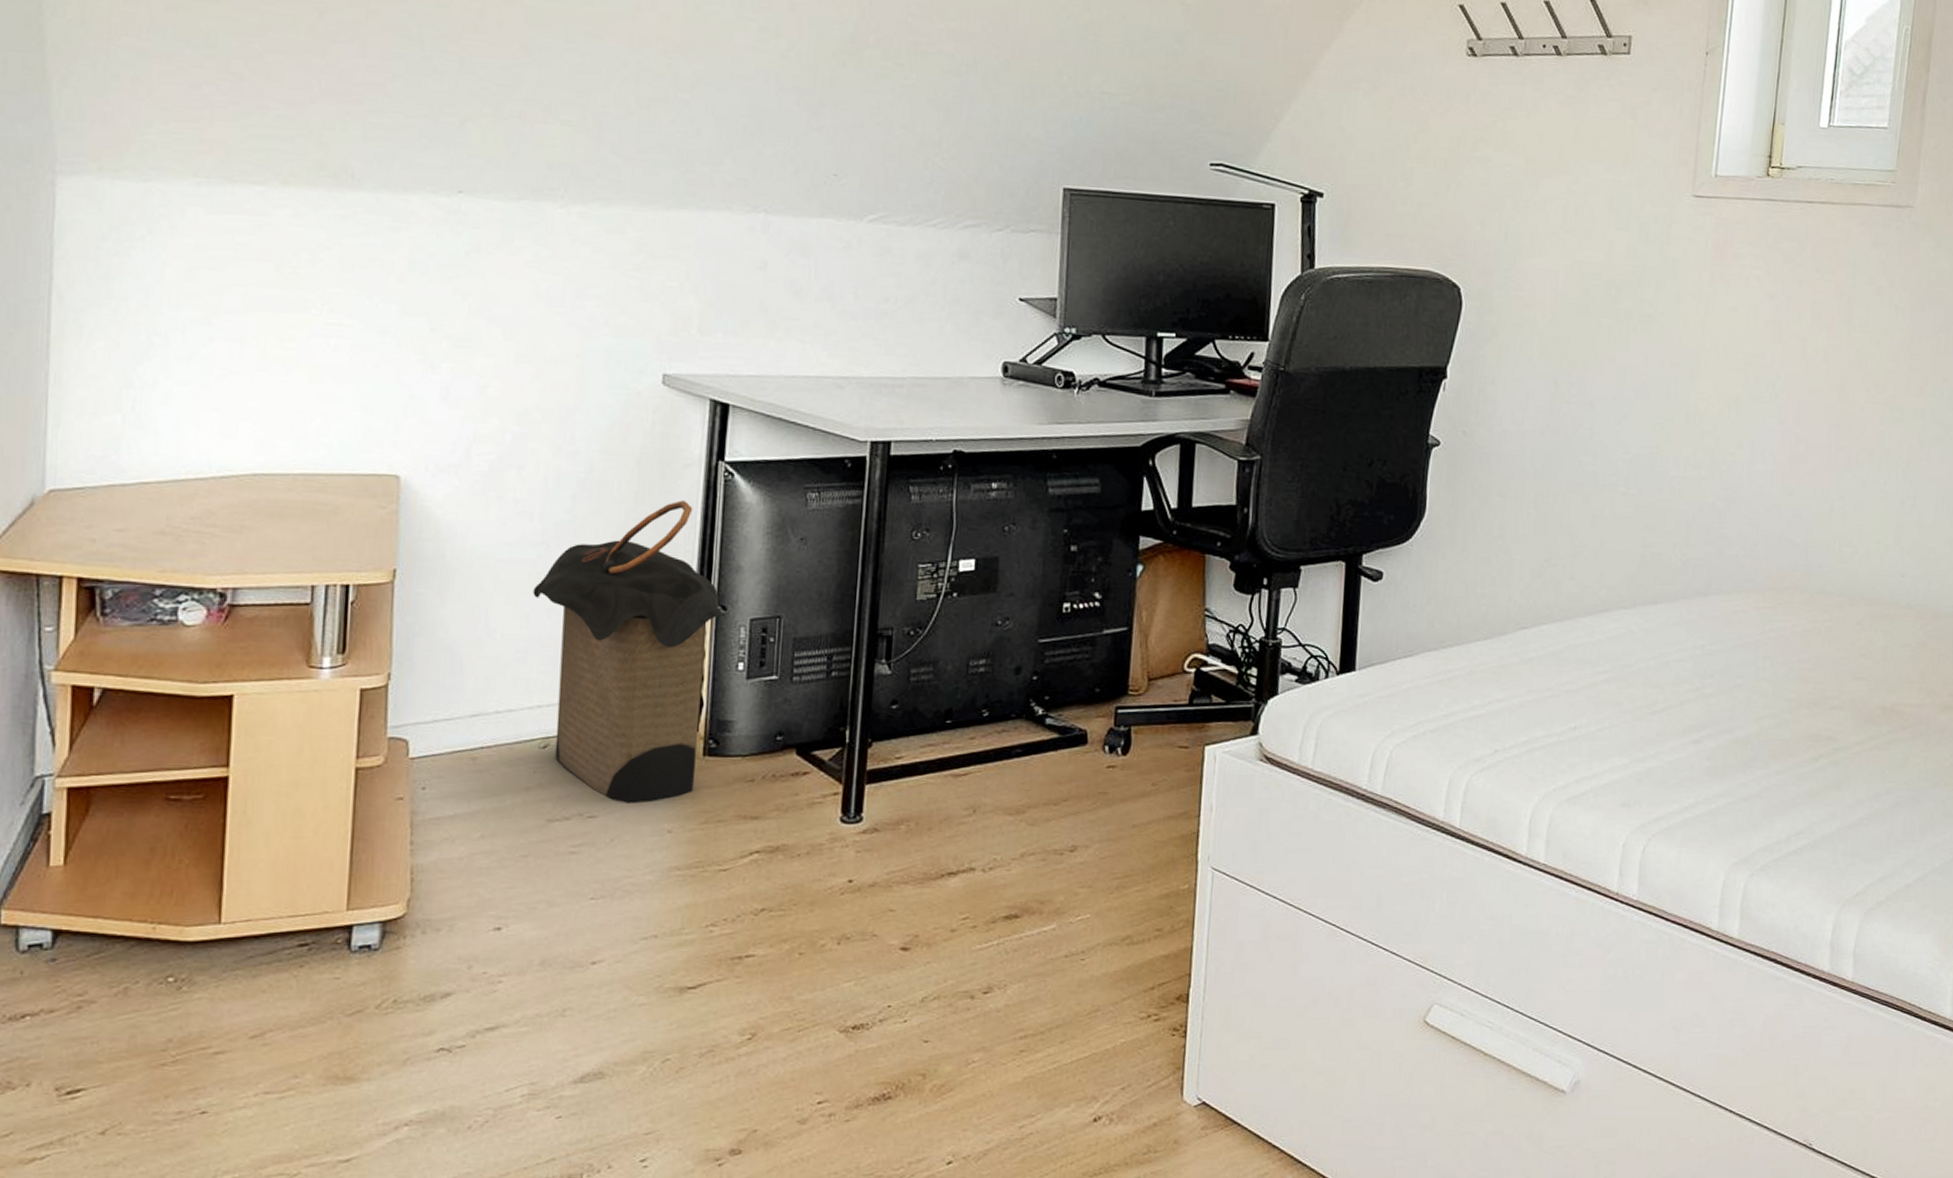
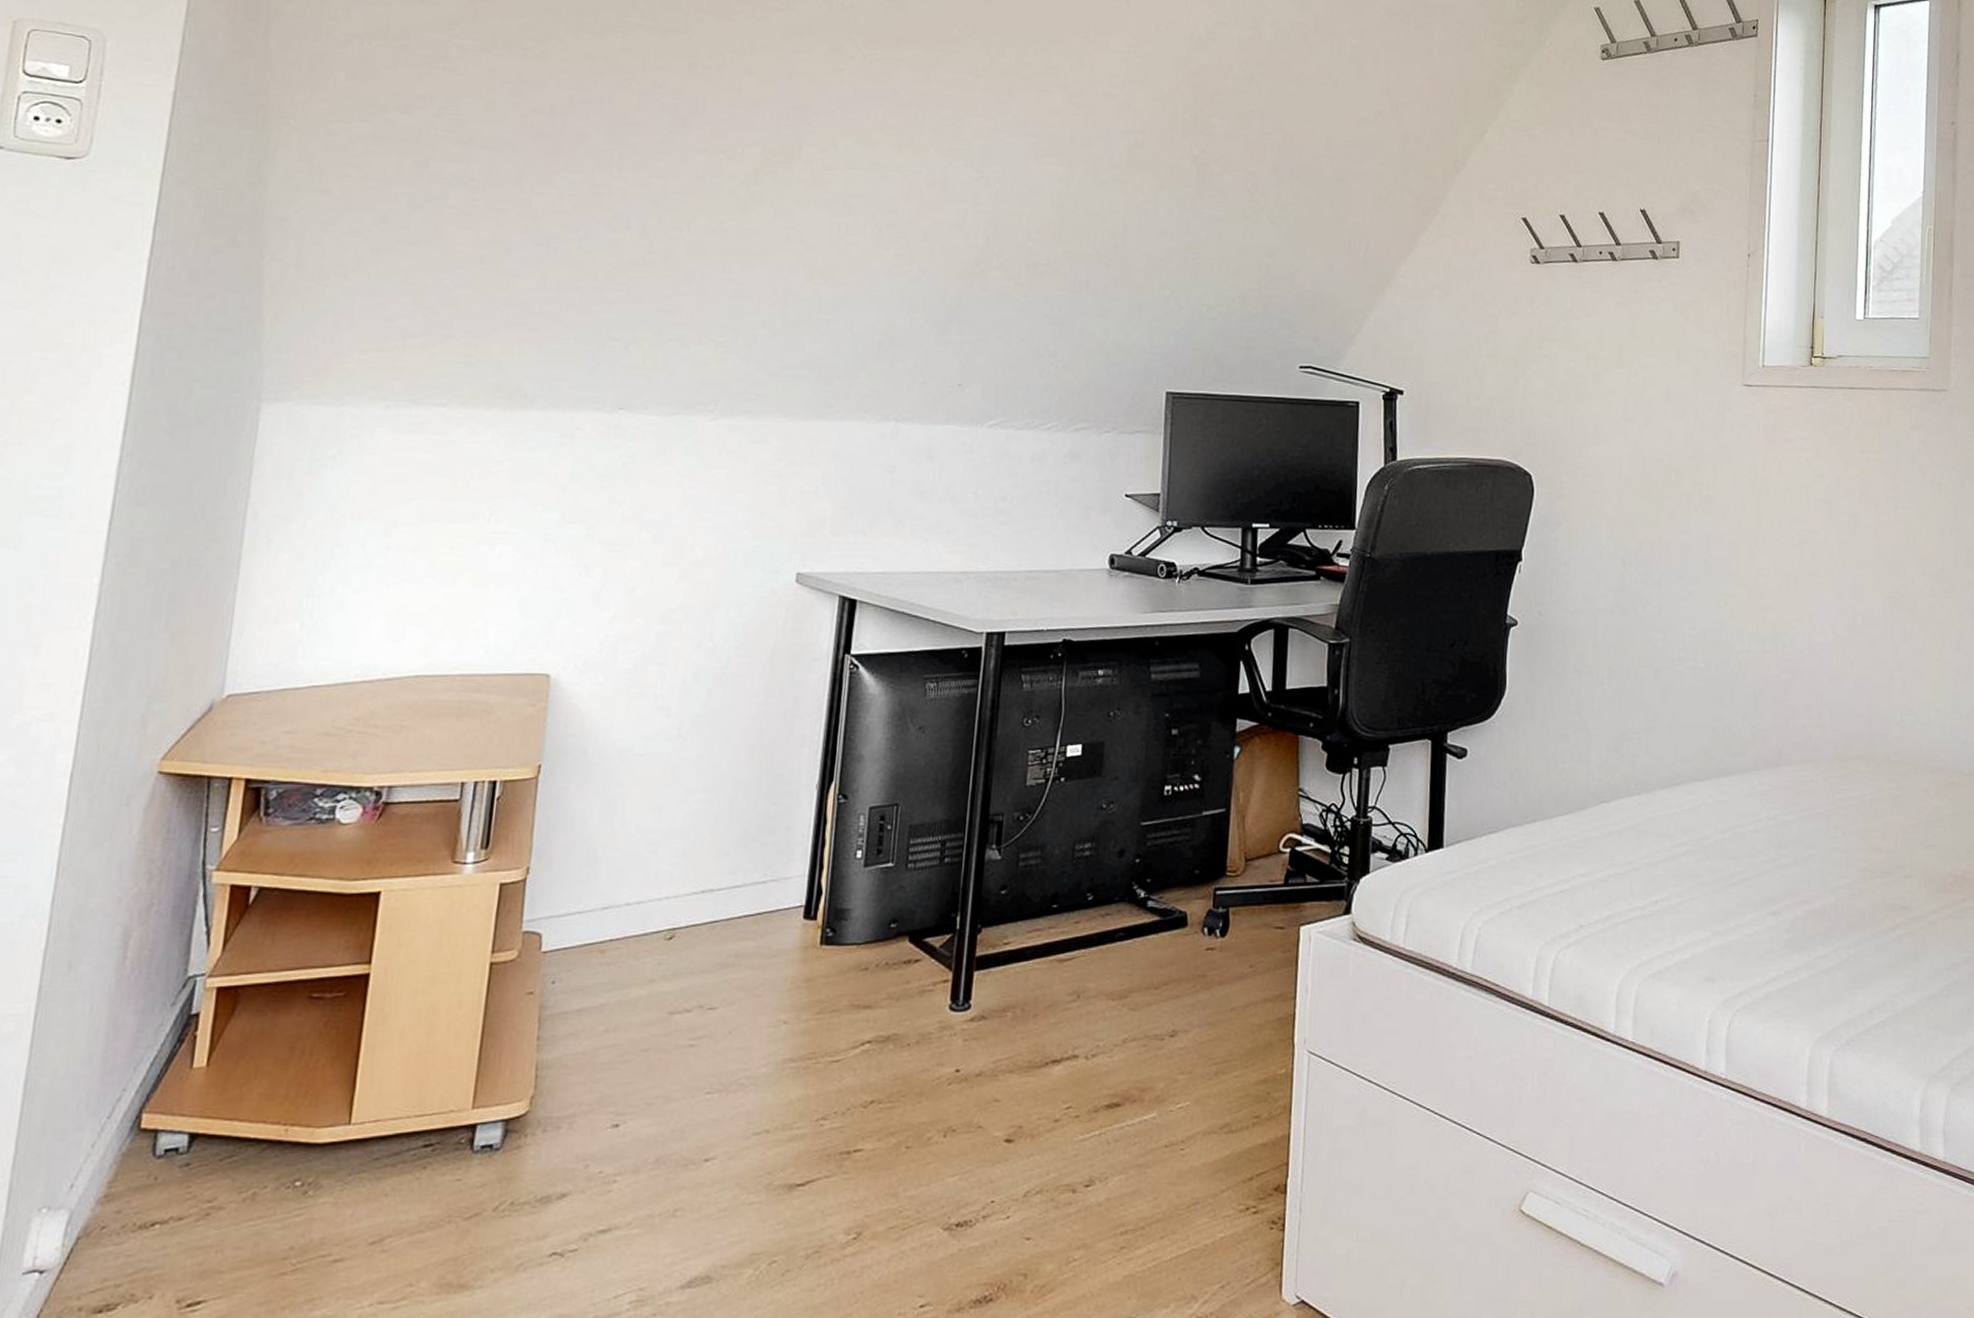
laundry hamper: present [533,500,728,804] -> none [667,693,849,994]

